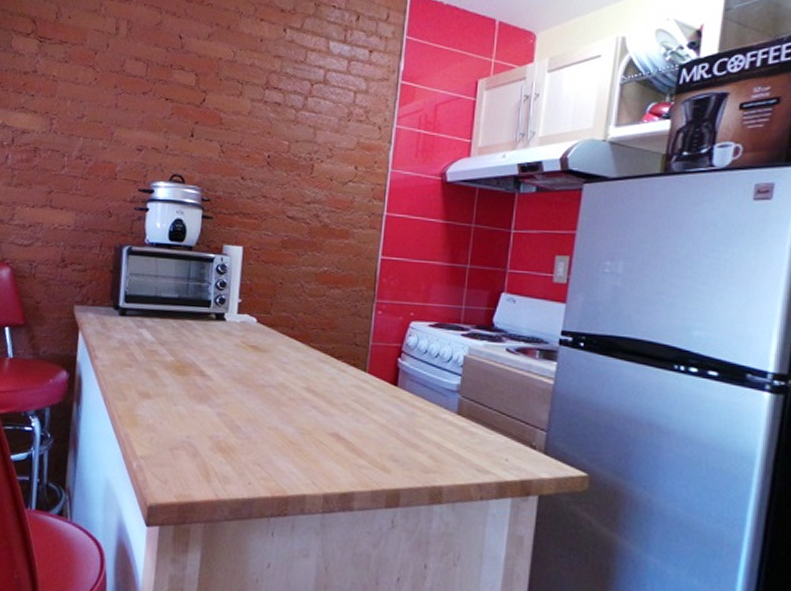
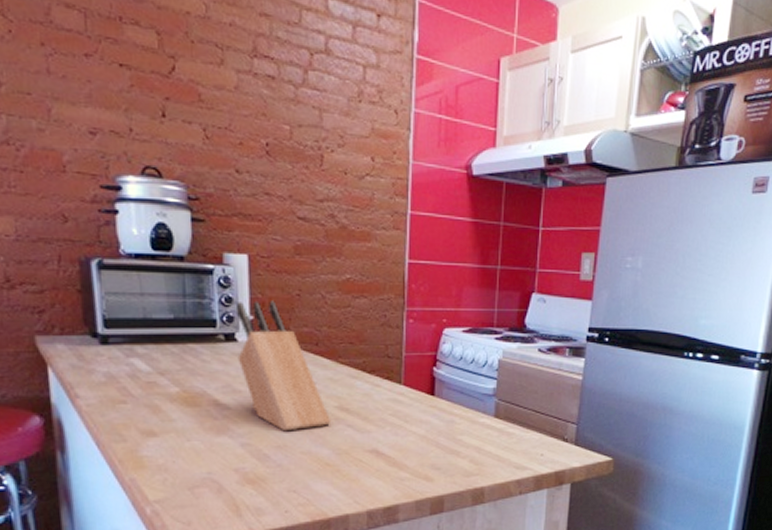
knife block: none [224,286,299,407] -> present [235,300,332,432]

